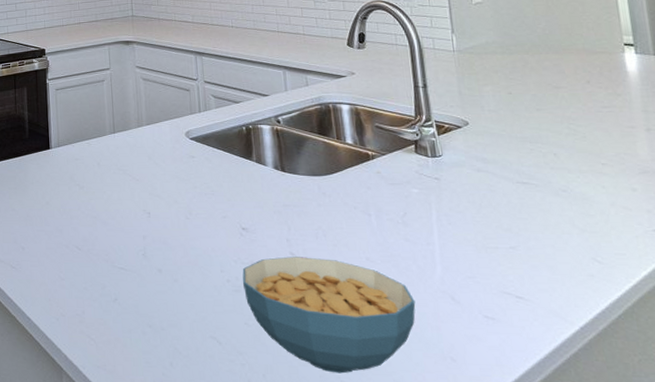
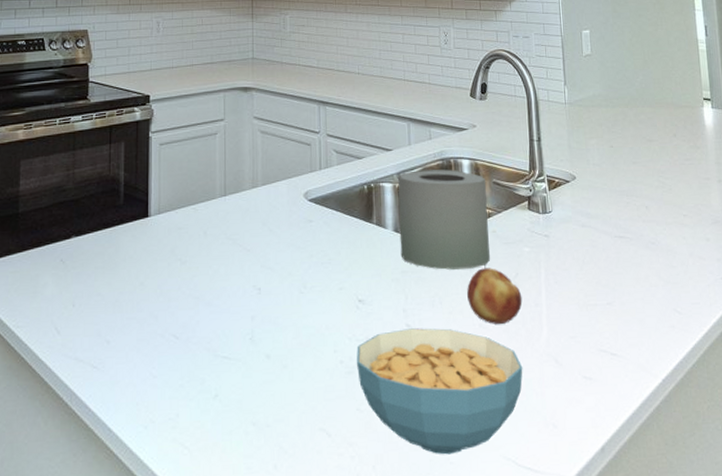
toilet paper roll: none [275,113,375,206] -> present [397,169,490,270]
fruit: none [351,206,413,259] -> present [467,268,523,324]

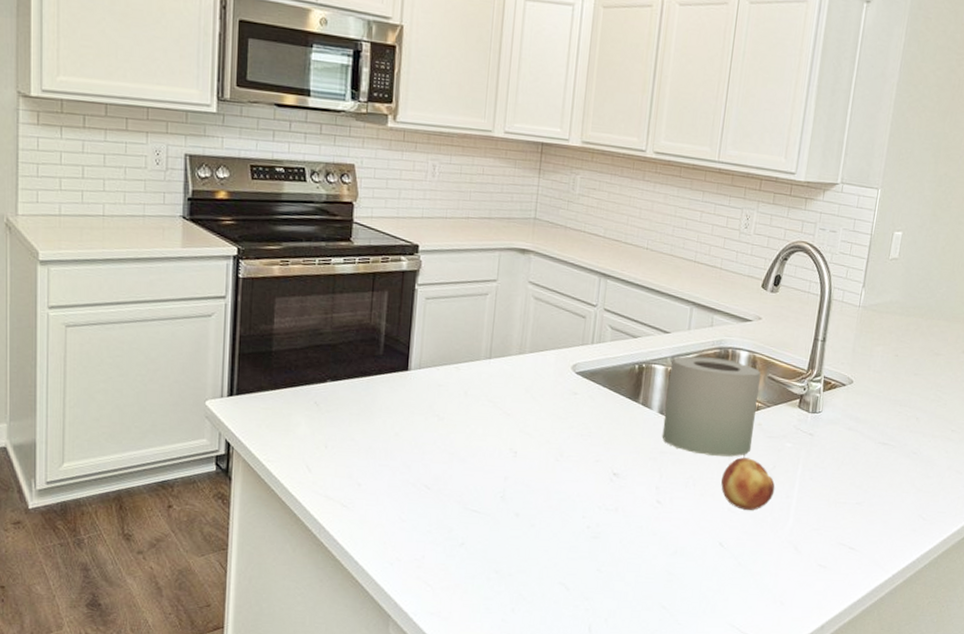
cereal bowl: present [356,328,523,455] -> none [602,504,763,617]

